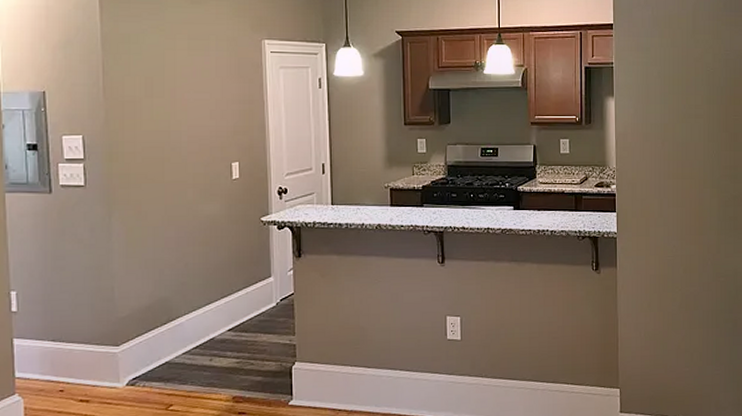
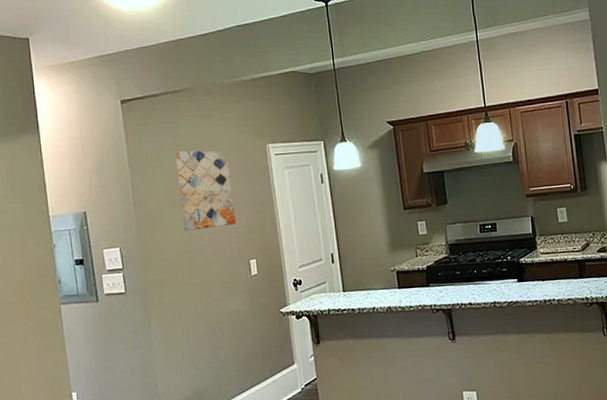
wall art: none [156,35,220,125] -> present [174,150,236,232]

